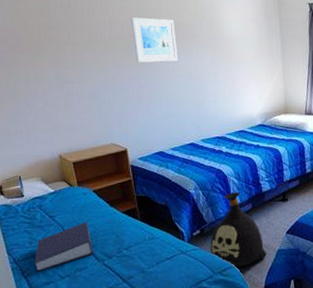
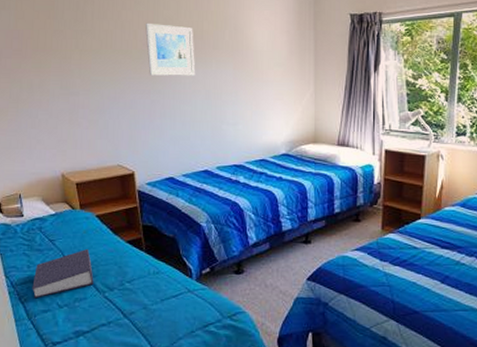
bag: present [210,192,267,268] -> none [220,229,283,313]

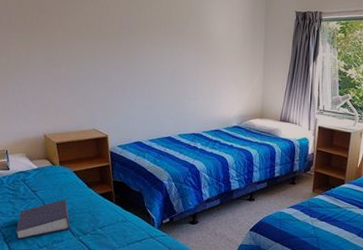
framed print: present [145,23,196,76] -> none [121,8,164,57]

